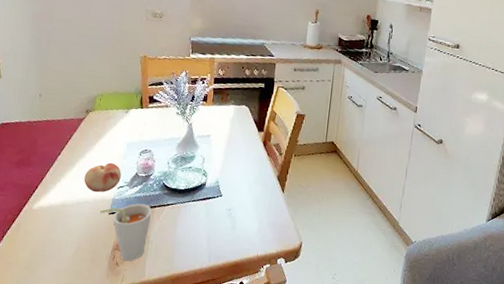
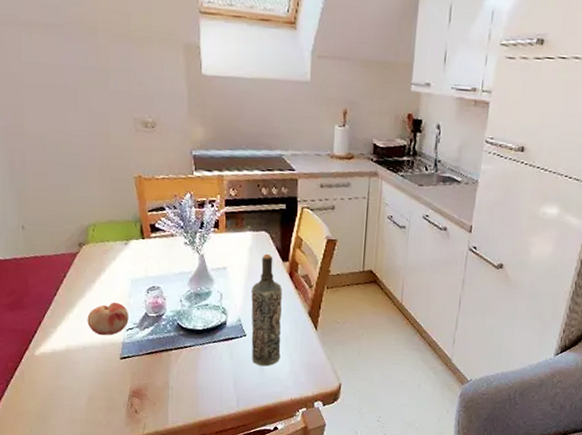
cup: present [99,203,152,262] -> none [109,346,167,409]
bottle: none [225,124,257,225] -> present [251,253,282,367]

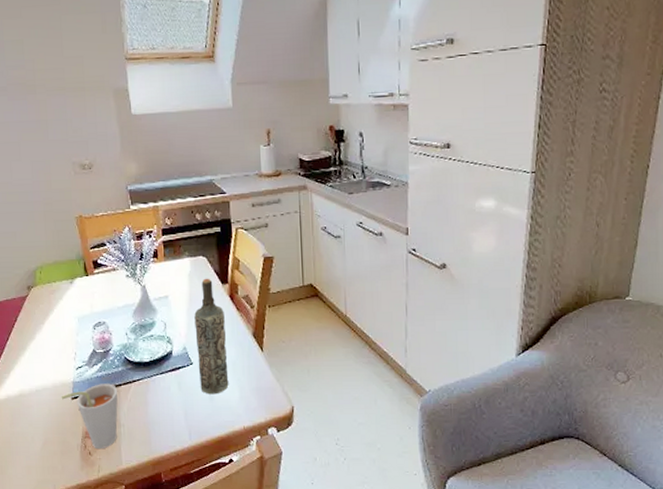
fruit: present [87,302,129,336] -> none [38,341,78,377]
cup: none [109,346,167,409] -> present [61,383,118,450]

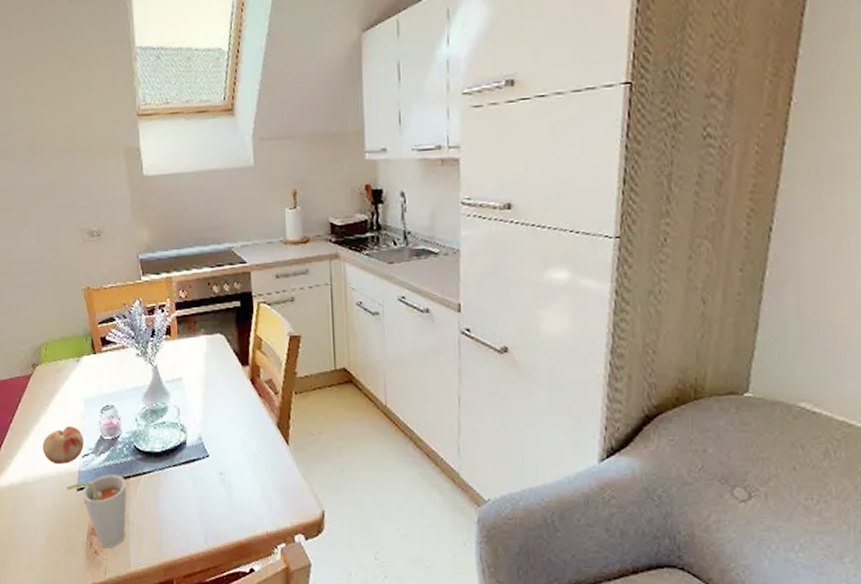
fruit: none [38,341,78,377] -> present [42,426,84,465]
bottle: present [194,278,229,395] -> none [211,358,250,493]

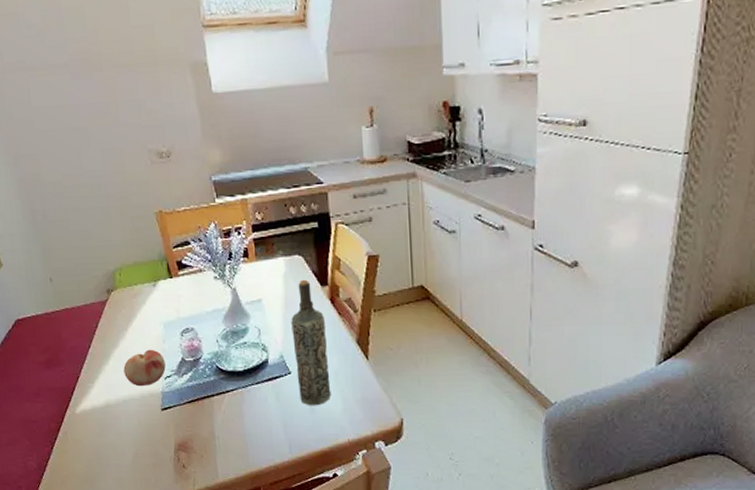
cup: present [66,474,127,549] -> none [150,394,212,462]
bottle: none [211,358,250,493] -> present [291,279,331,406]

